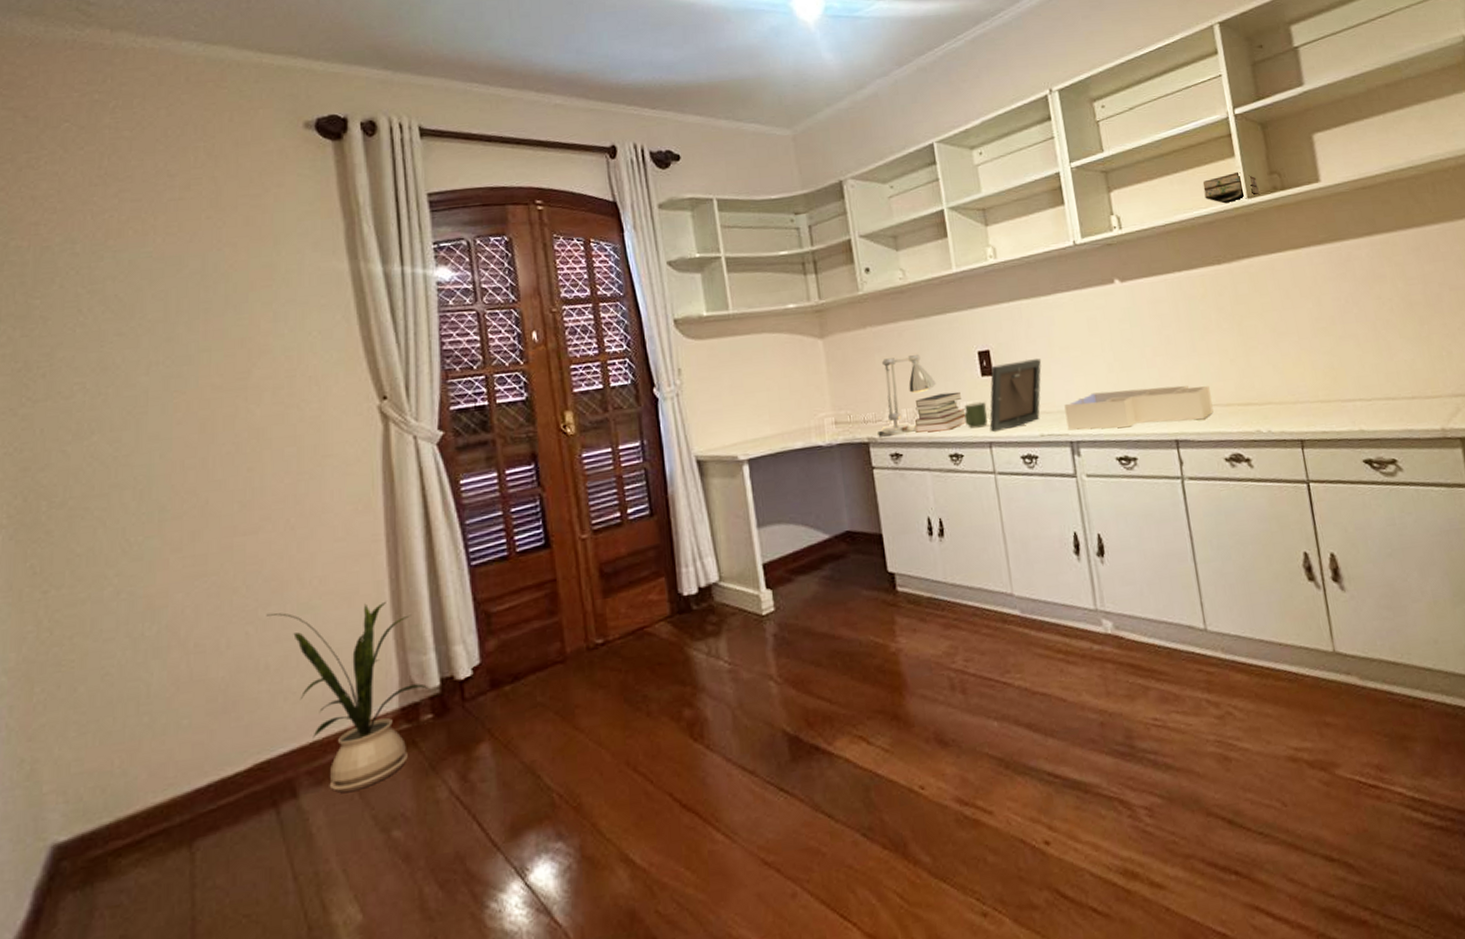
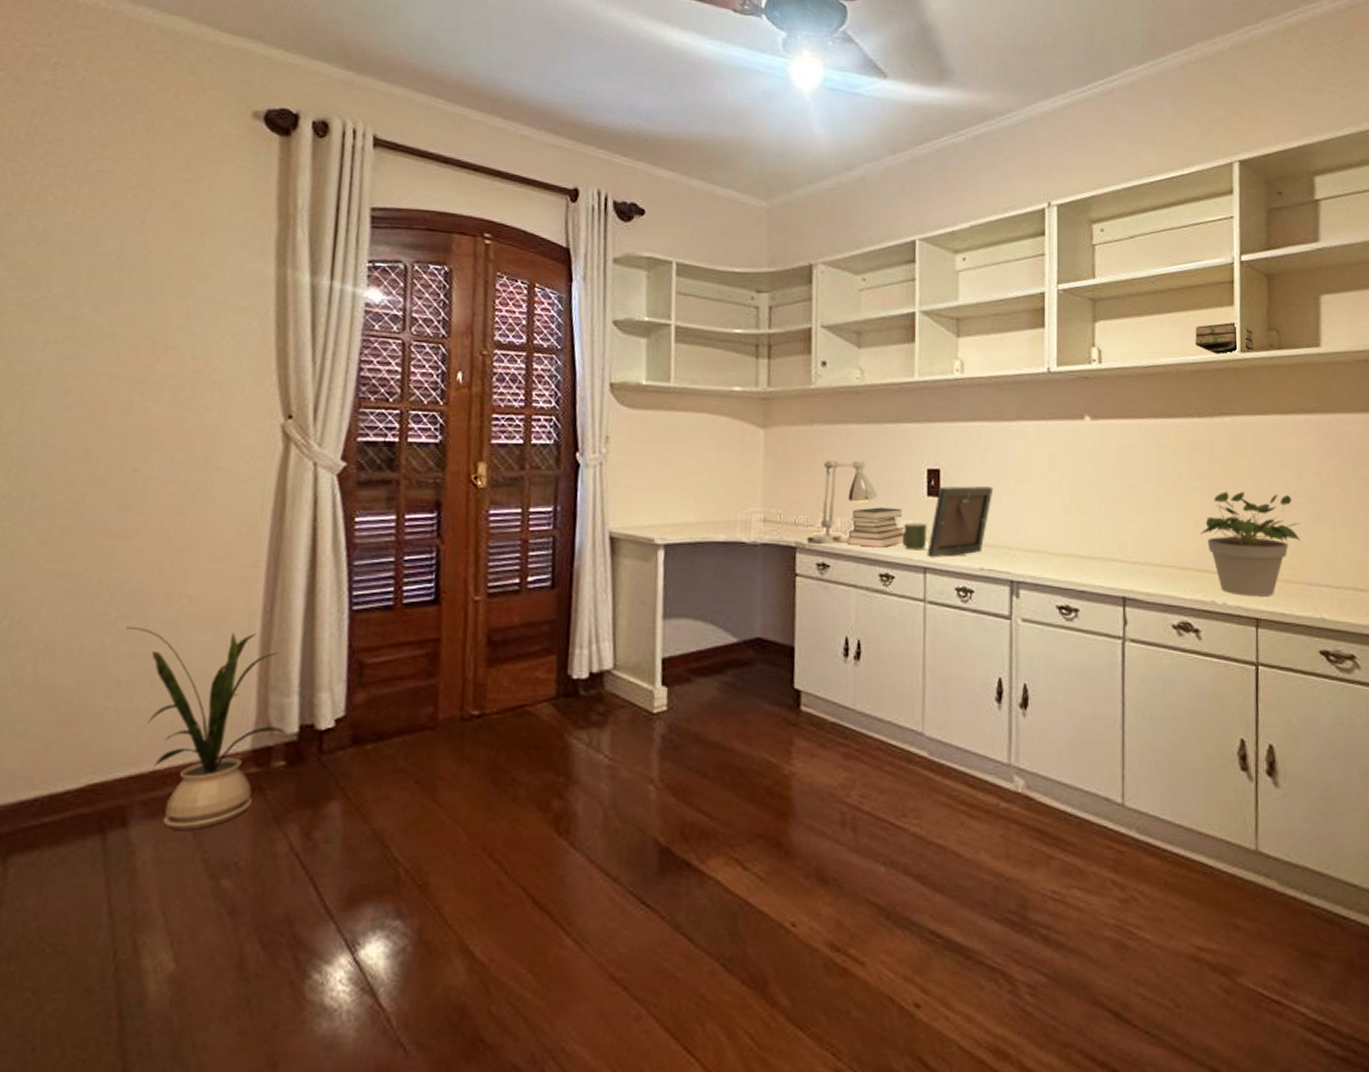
desk organizer: present [1064,385,1214,431] -> none [1010,533,1168,580]
potted plant: none [1237,322,1330,422] -> present [1200,491,1300,597]

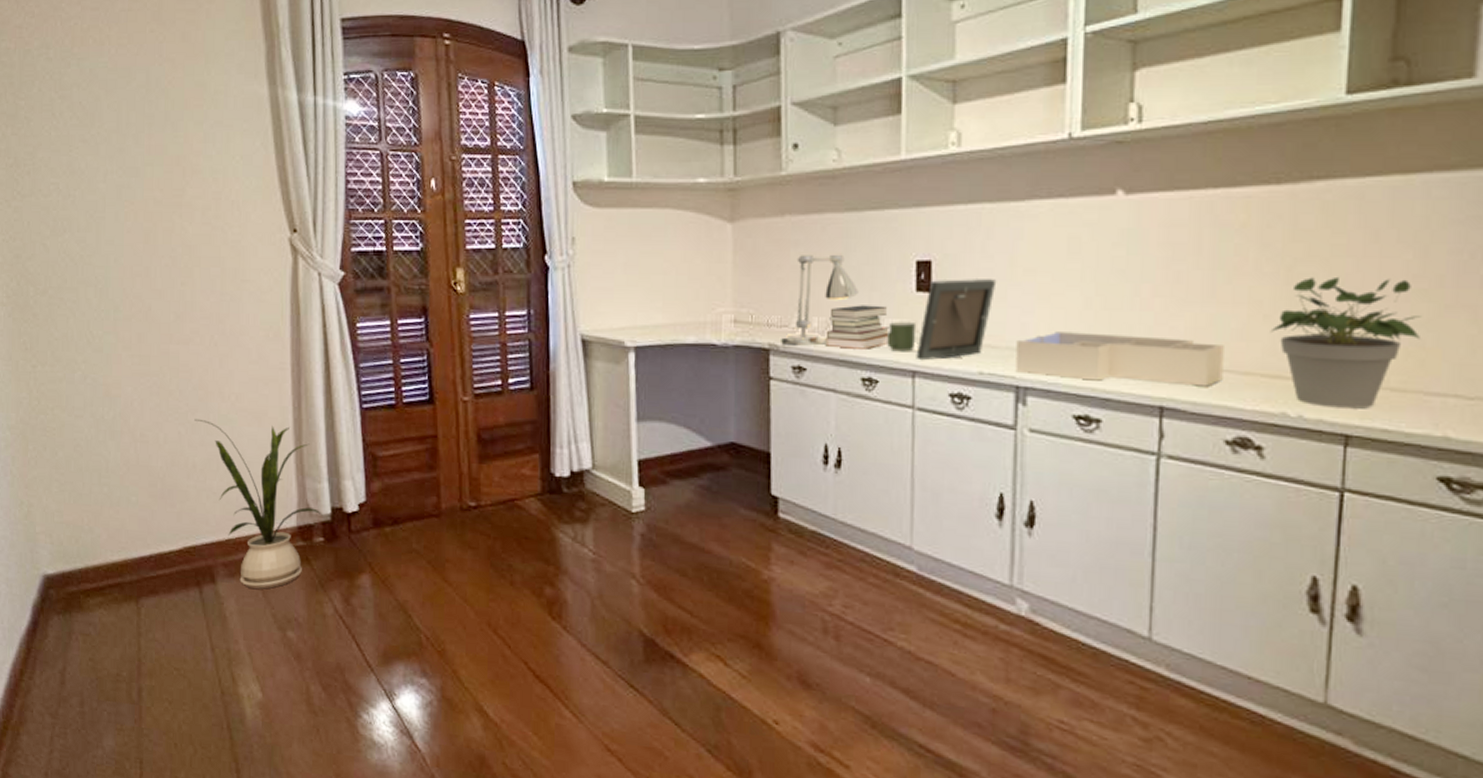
desk organizer: none [1010,533,1168,580] -> present [1015,332,1224,387]
decorative box: present [1195,322,1254,355] -> none [1278,53,1369,99]

